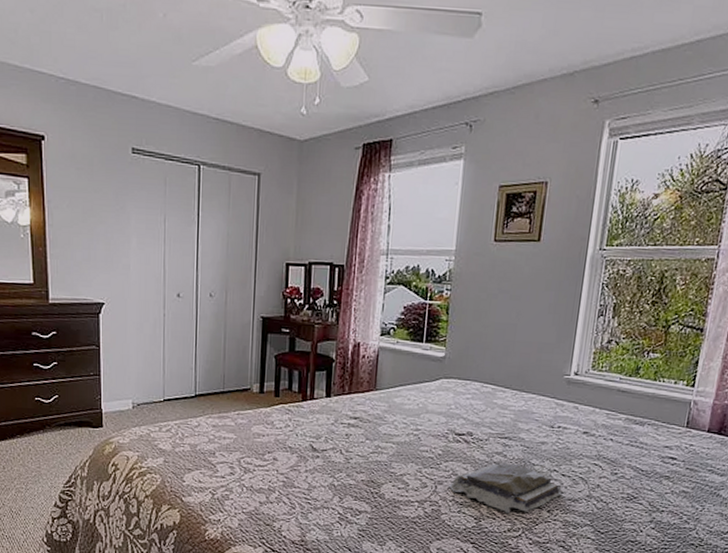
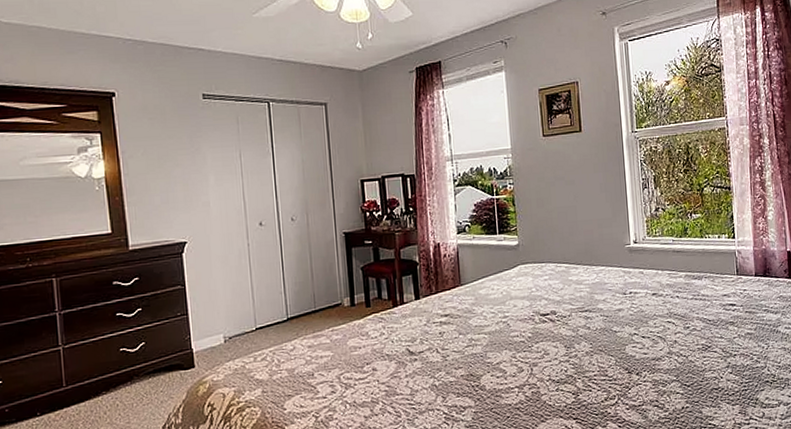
book: present [445,451,562,514] -> none [539,325,646,383]

